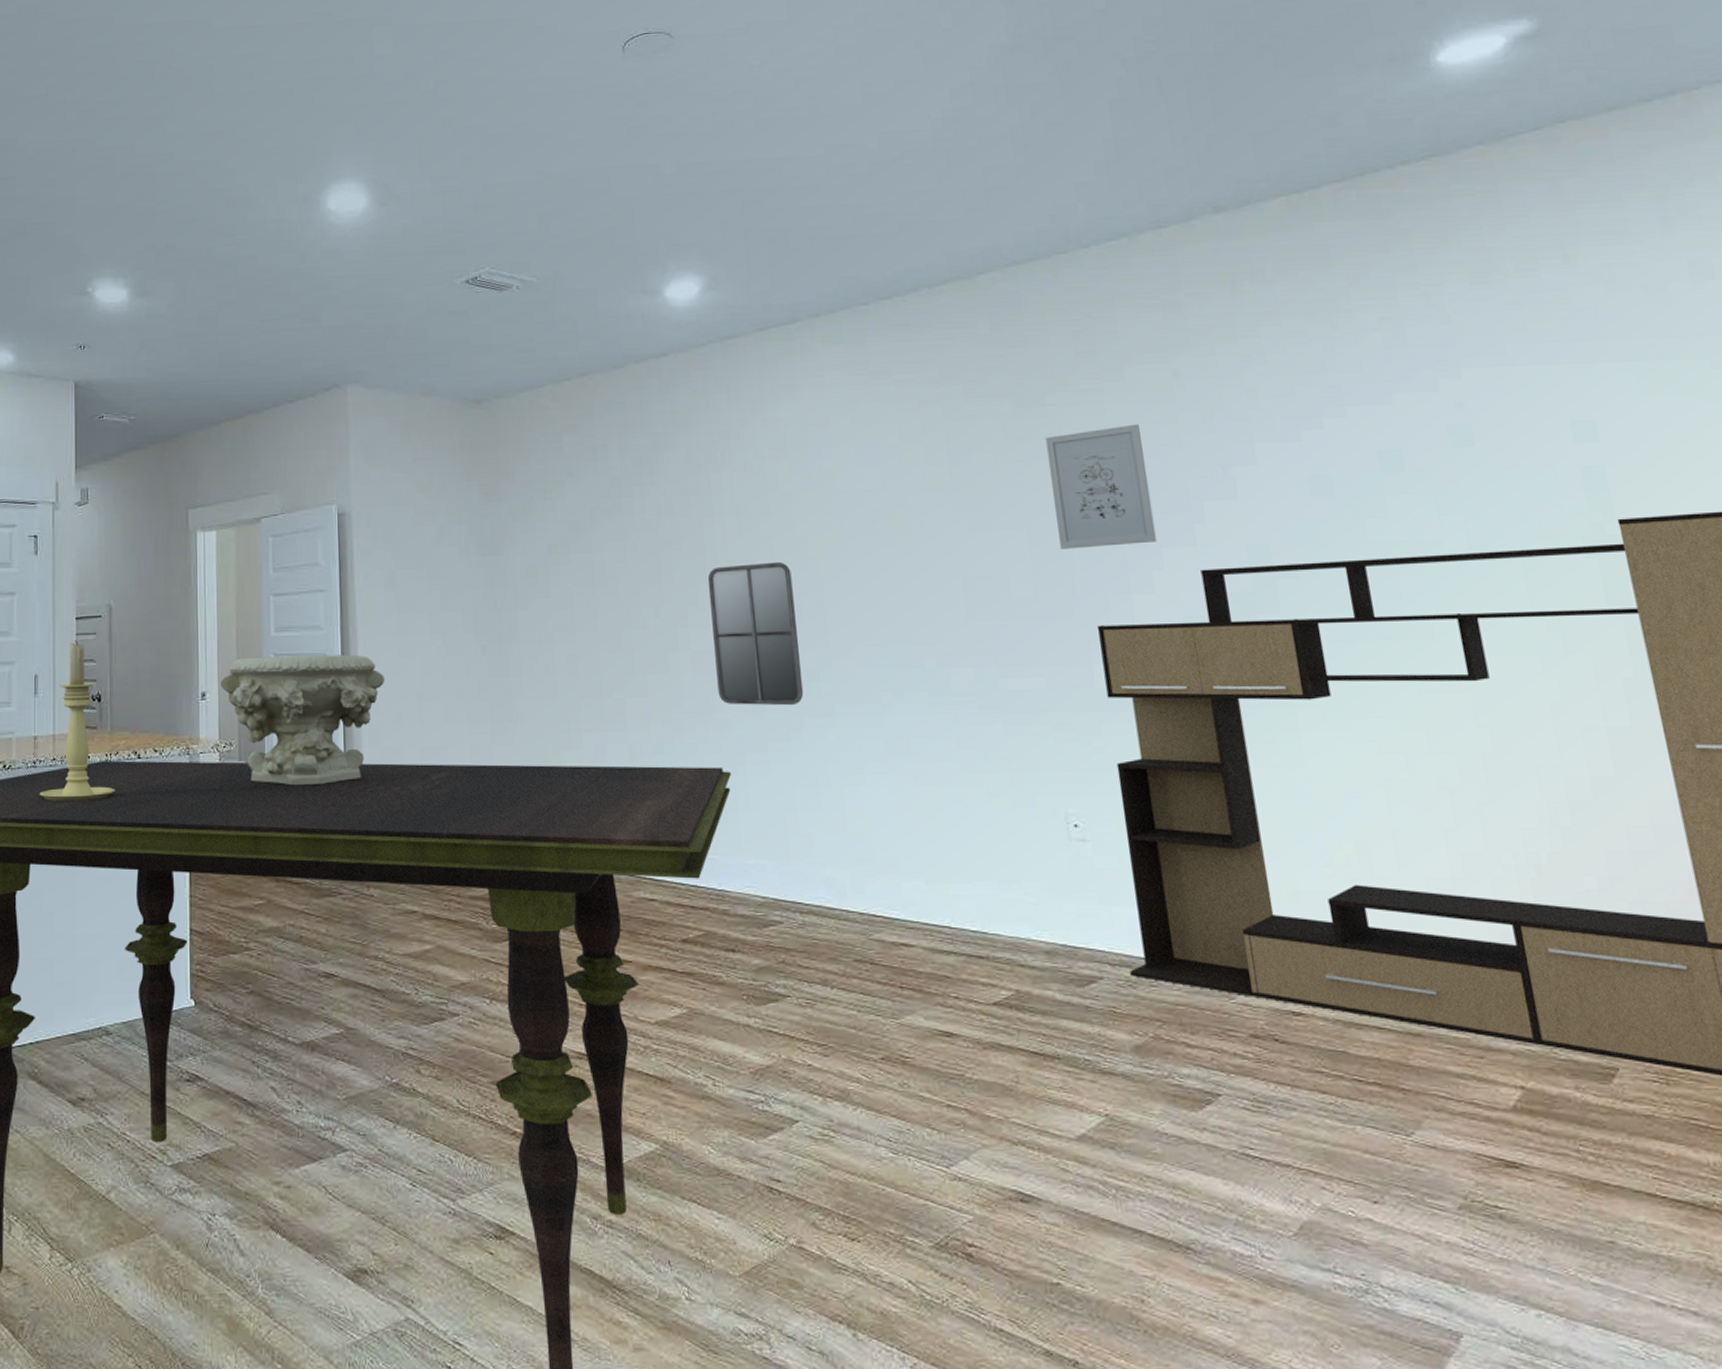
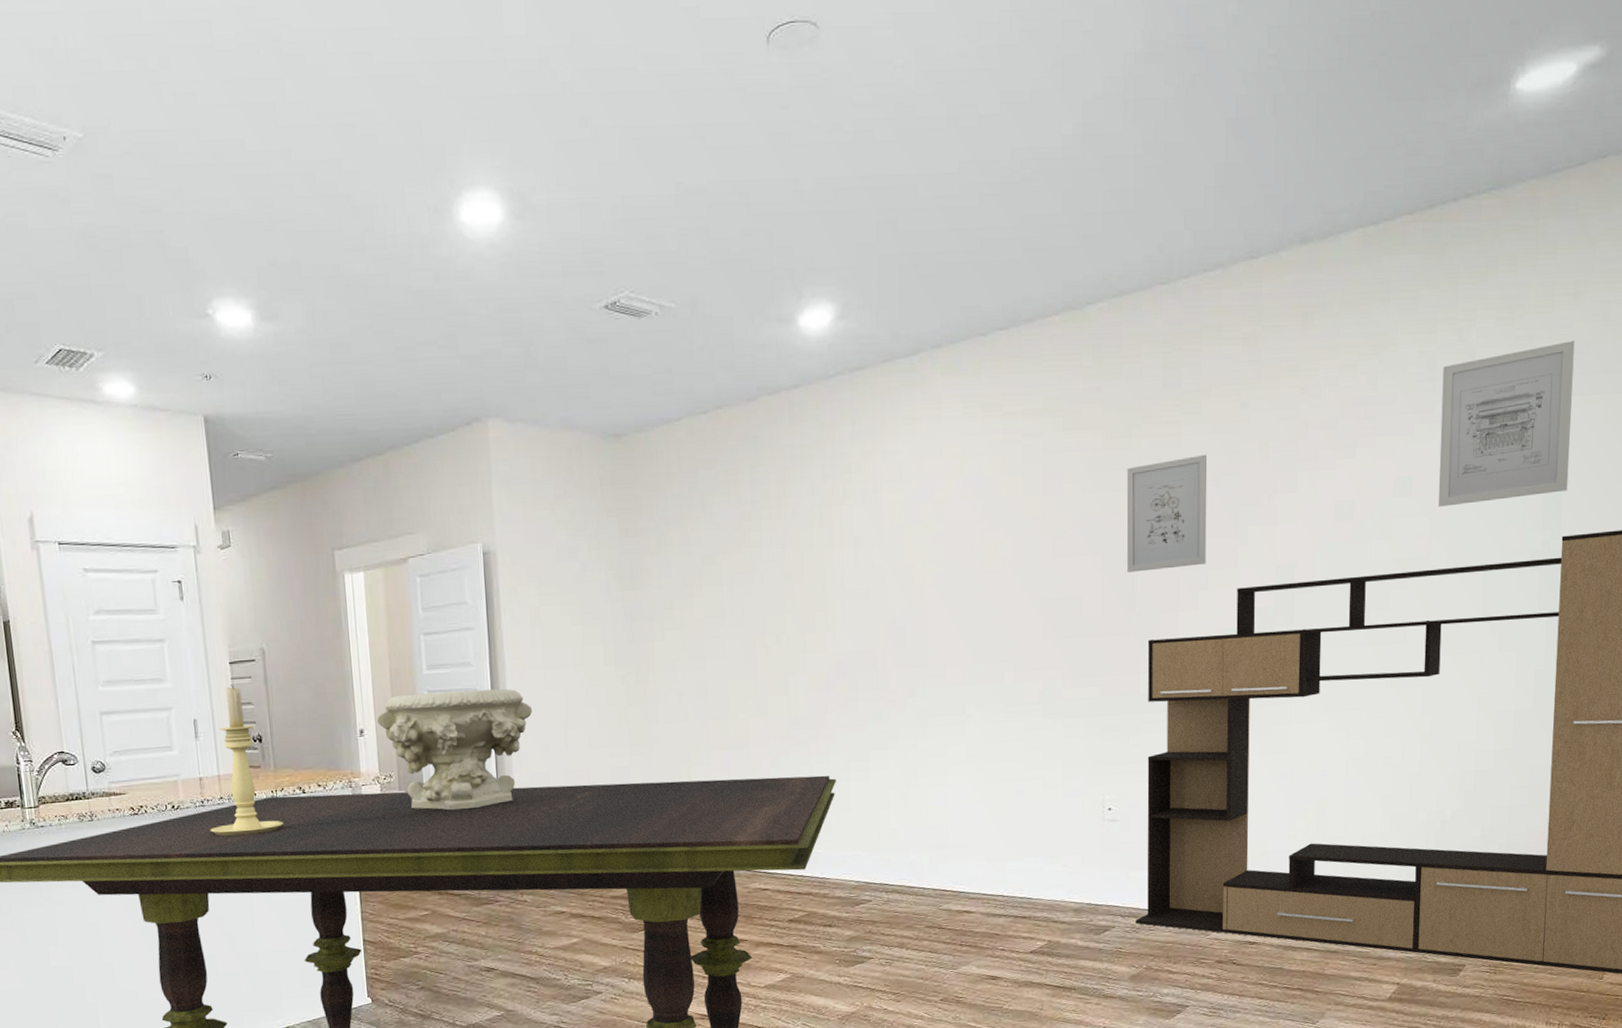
home mirror: present [707,561,804,706] -> none [825,589,902,721]
wall art: none [1414,305,1611,483] -> present [1438,341,1575,507]

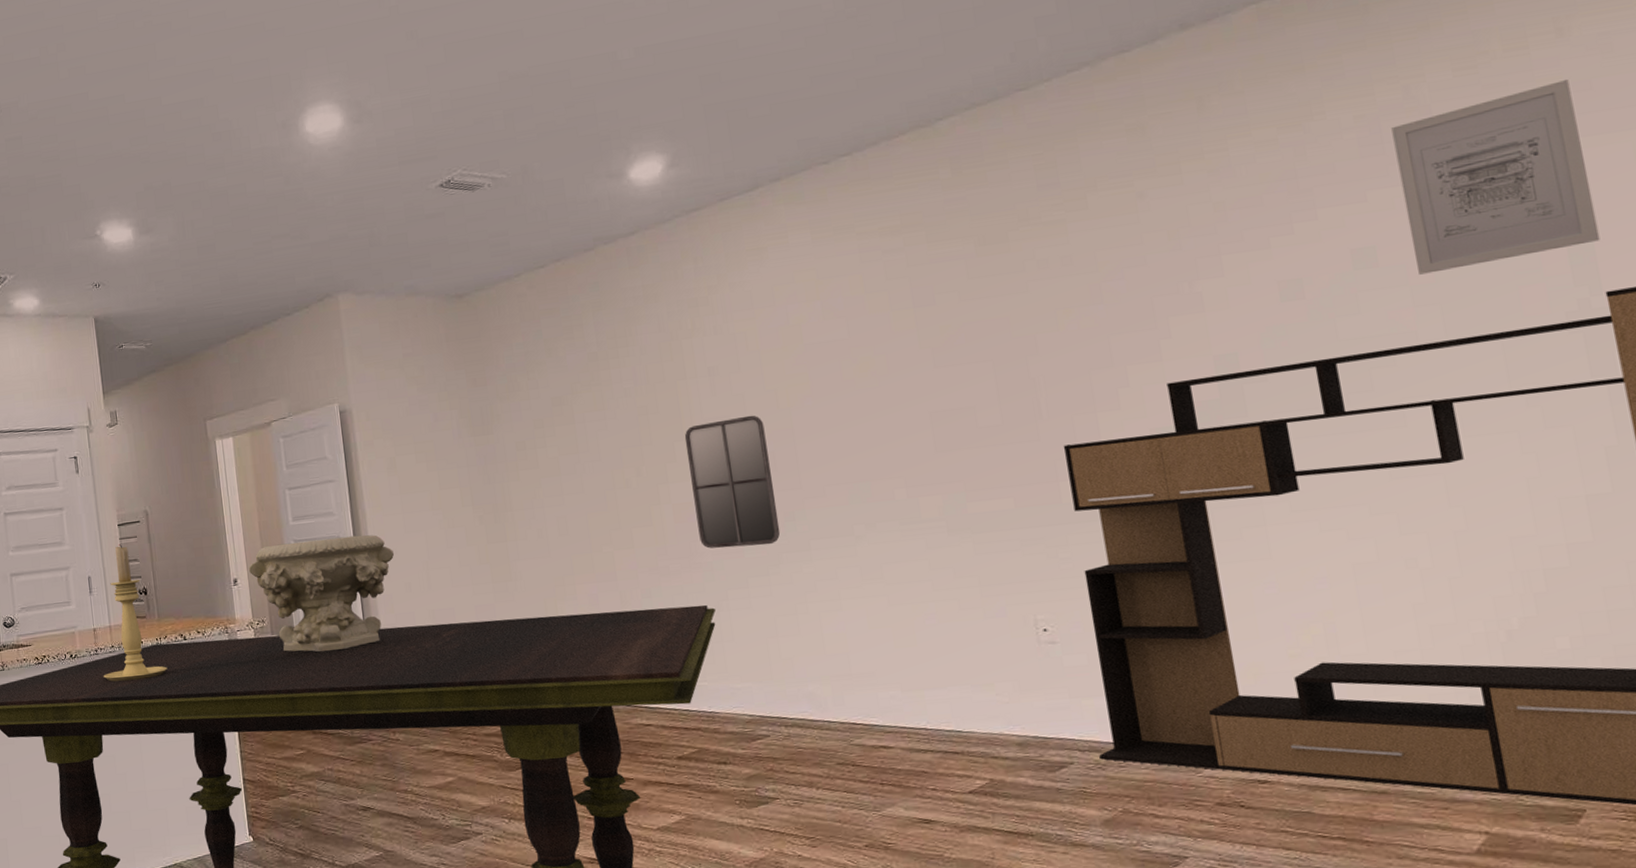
home mirror: none [825,589,902,721] -> present [684,415,781,549]
wall art: present [1126,454,1207,572] -> none [1008,249,1123,377]

